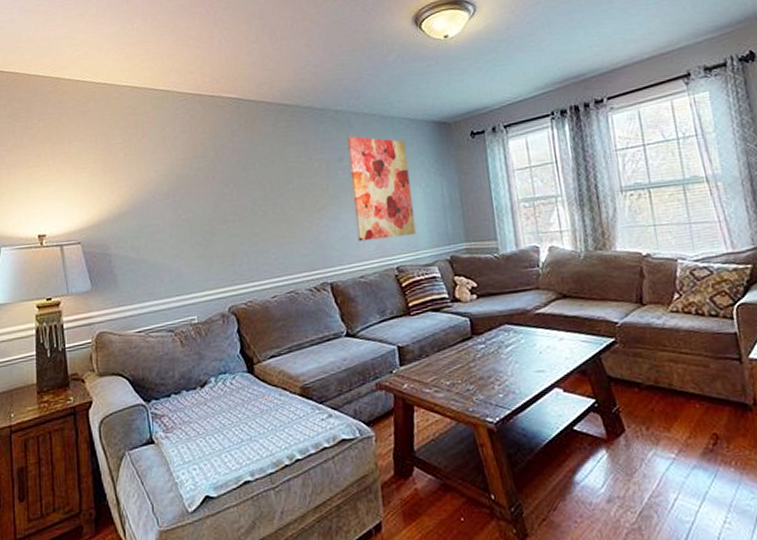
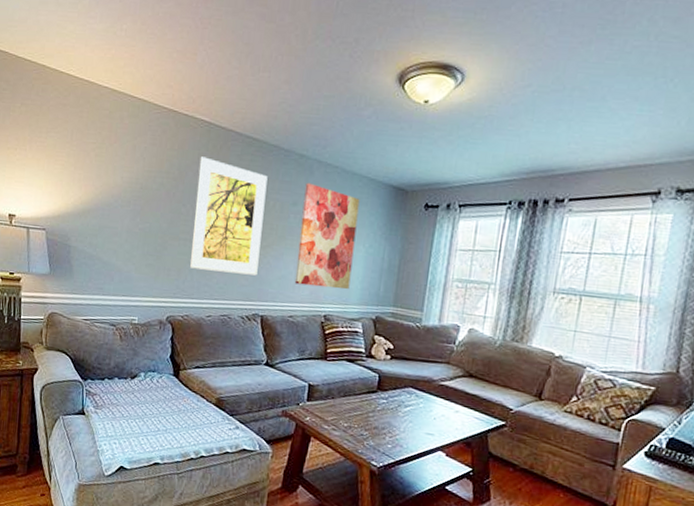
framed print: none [234,132,317,250] -> present [189,156,268,276]

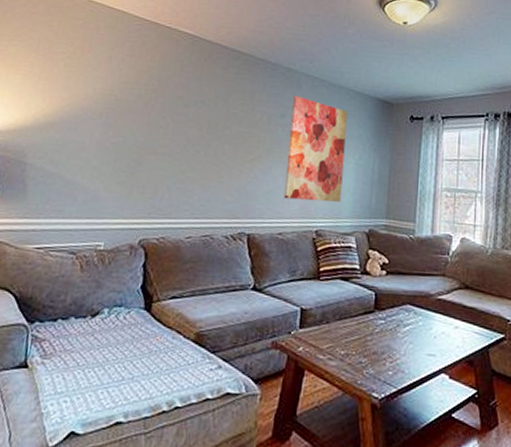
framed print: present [189,156,268,276] -> none [167,68,255,191]

